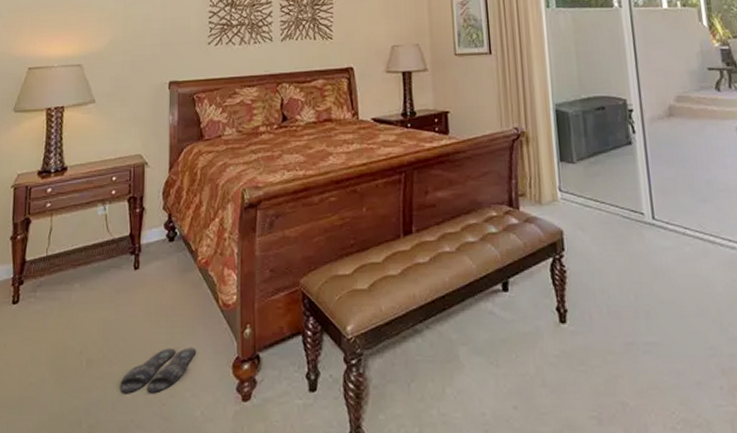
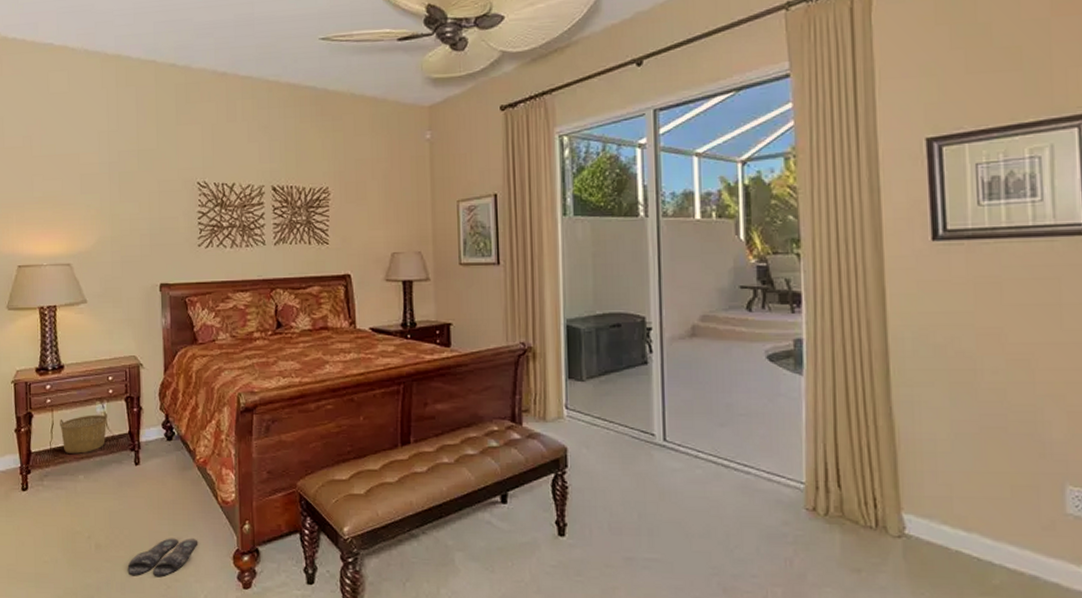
basket: none [58,216,108,262] -> present [60,413,107,455]

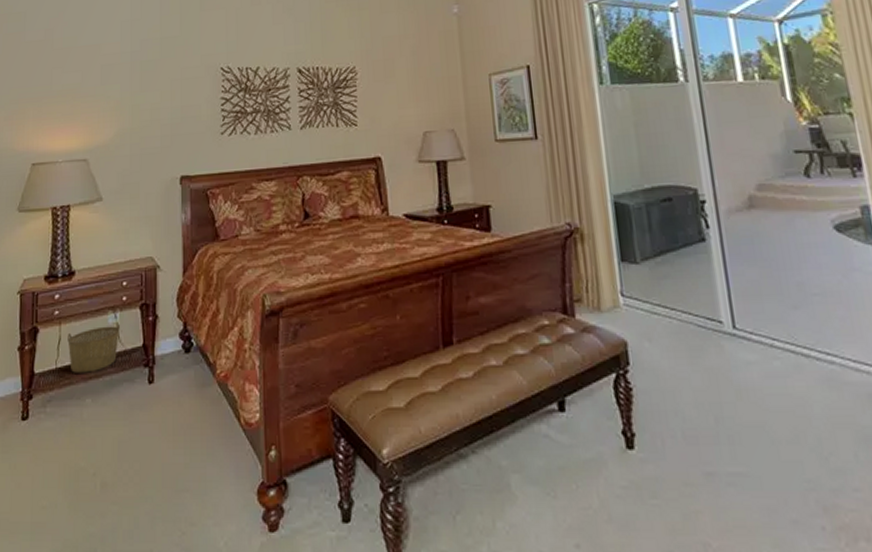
slippers: present [127,538,198,577] -> none [136,471,218,521]

